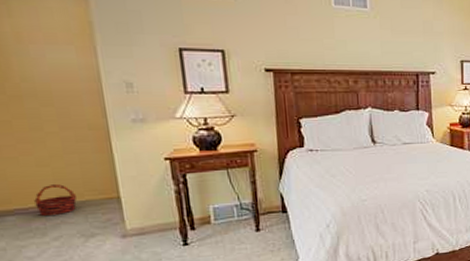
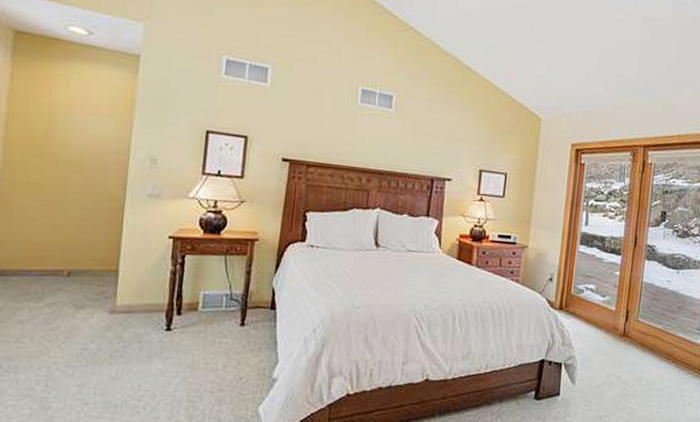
basket: present [34,183,78,216] -> none [40,248,80,281]

